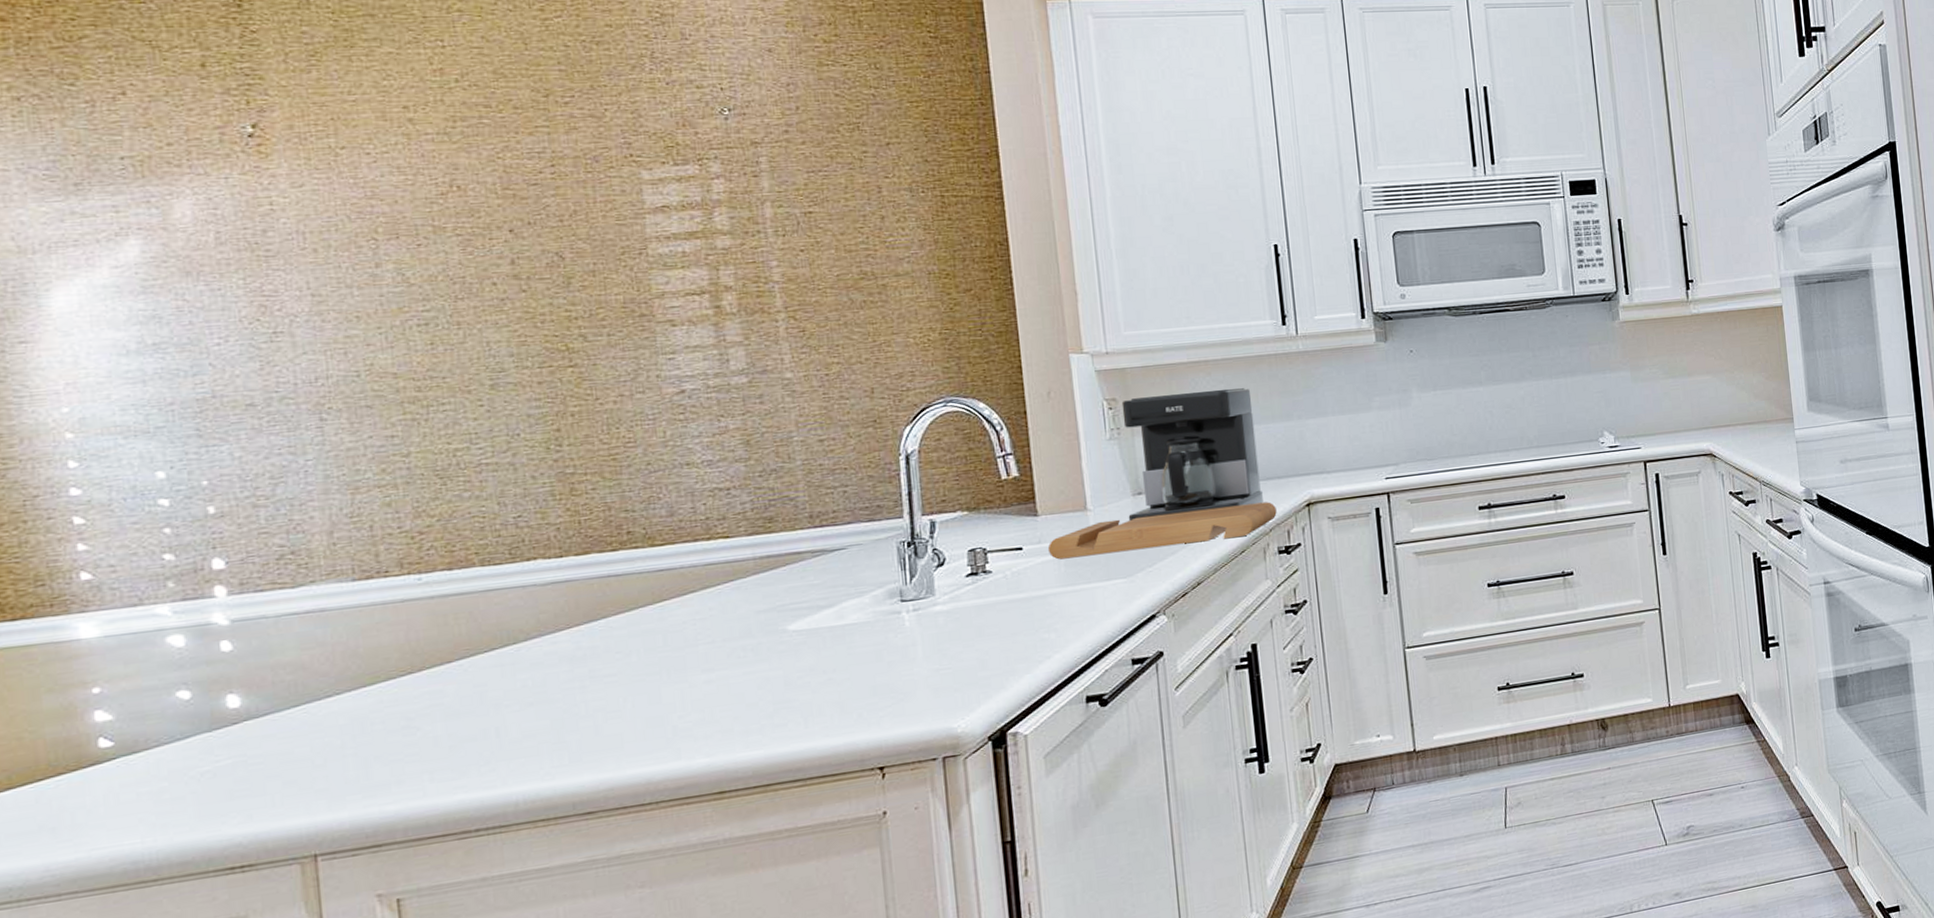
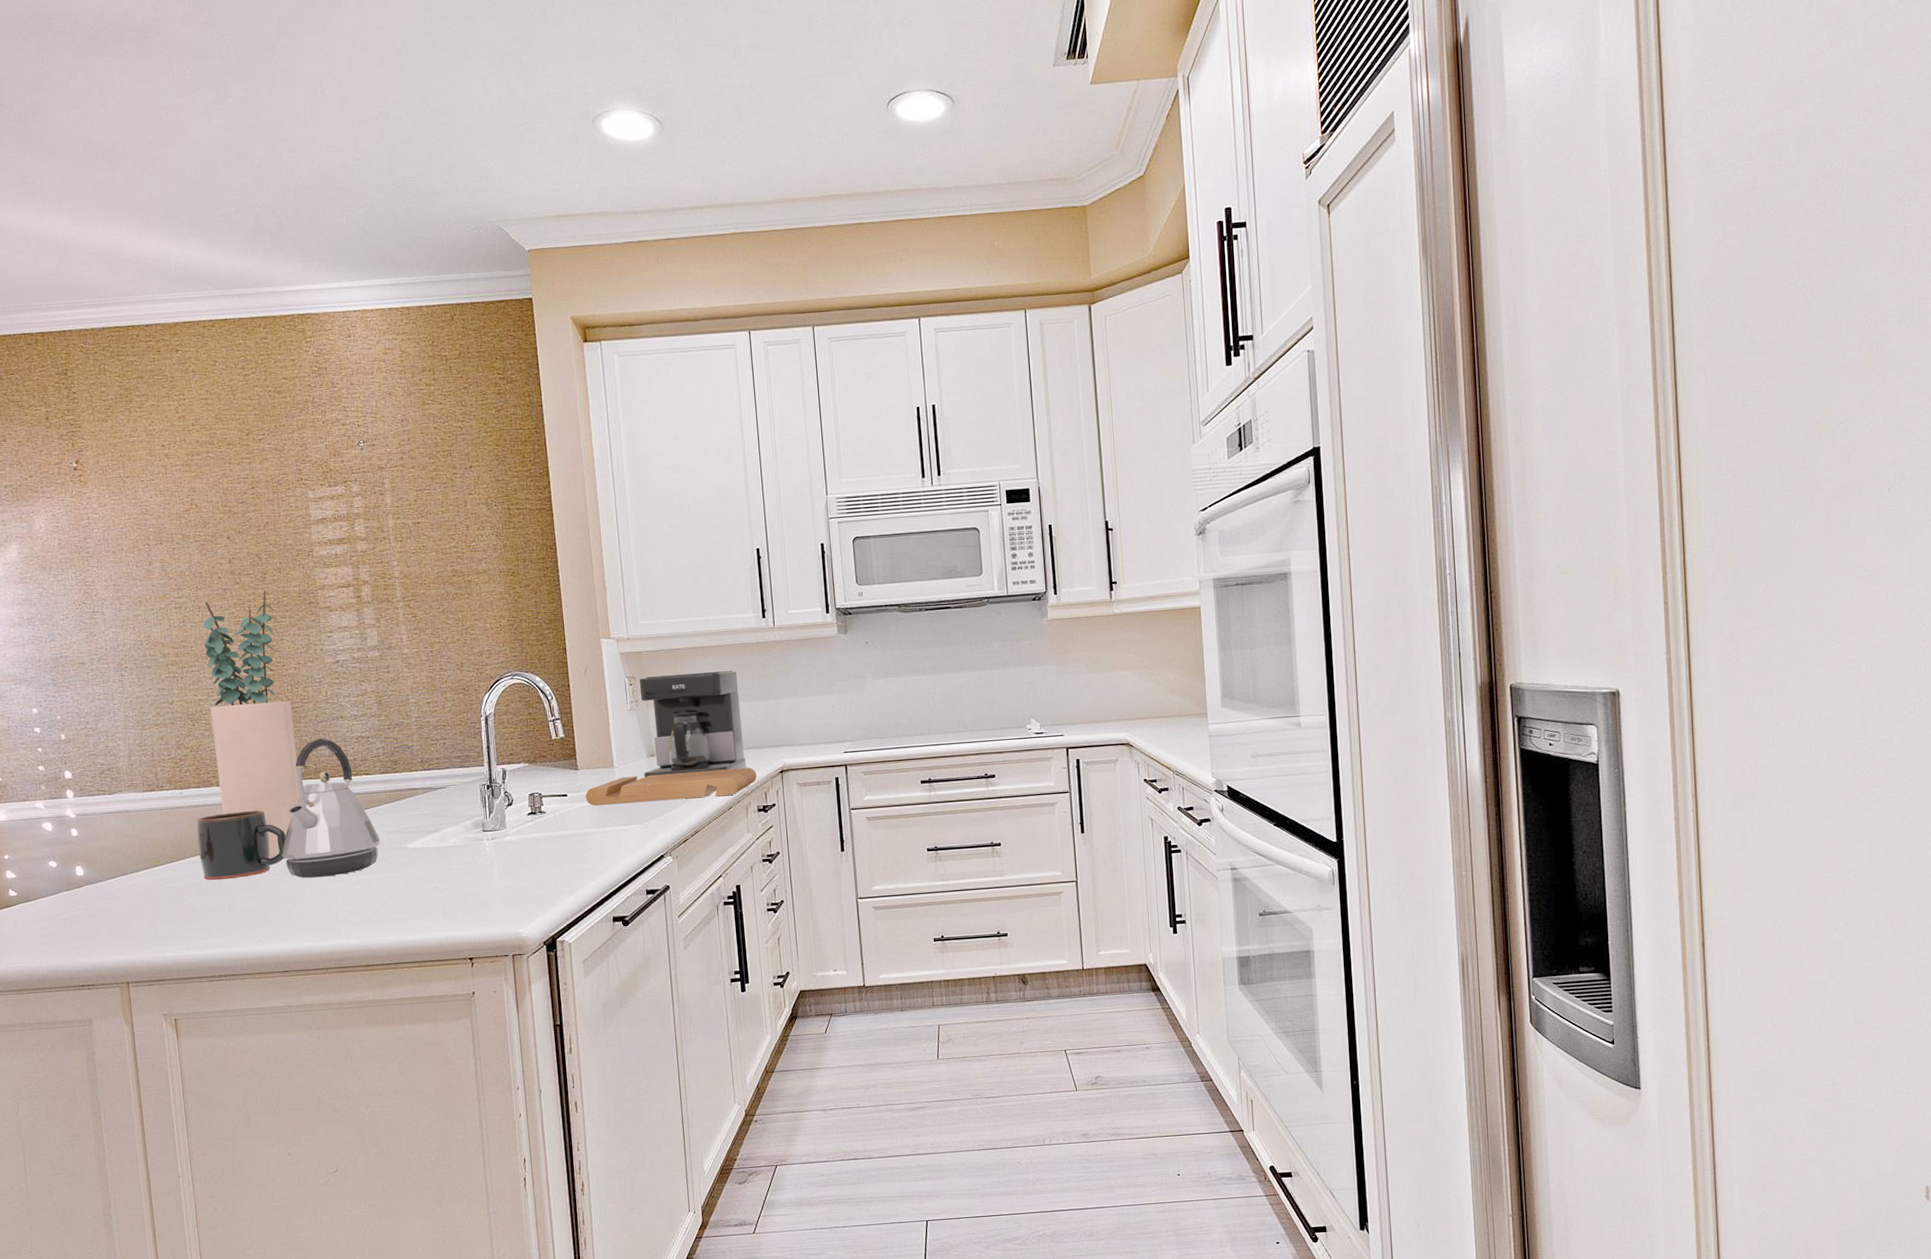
mug: none [444,595,595,698] -> present [196,810,286,881]
vase: none [465,301,621,660] -> present [203,591,301,858]
kettle: none [586,492,746,683] -> present [281,738,381,878]

